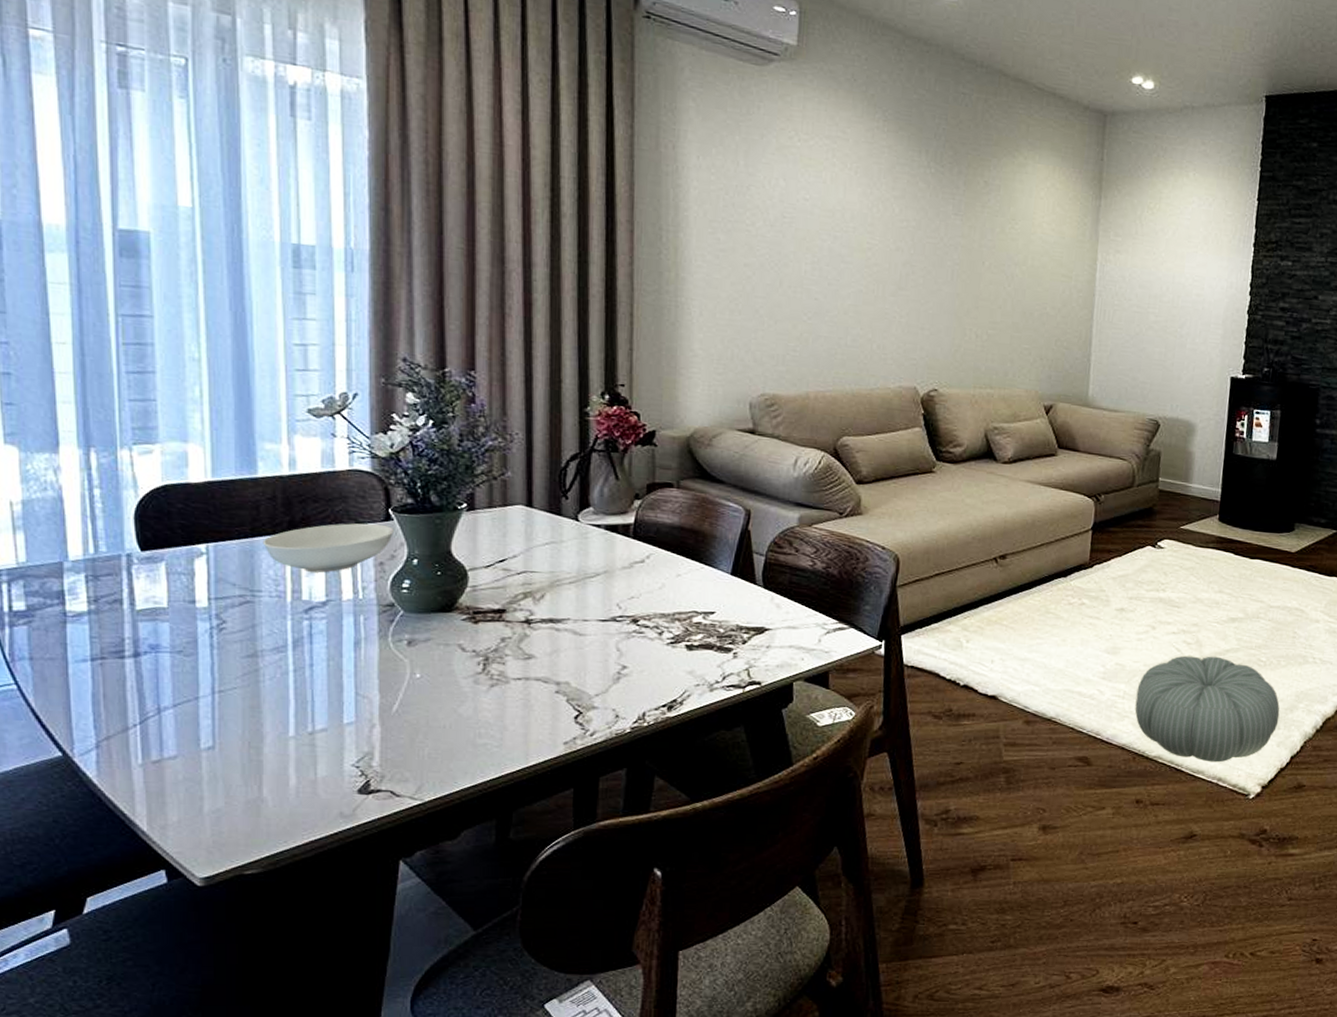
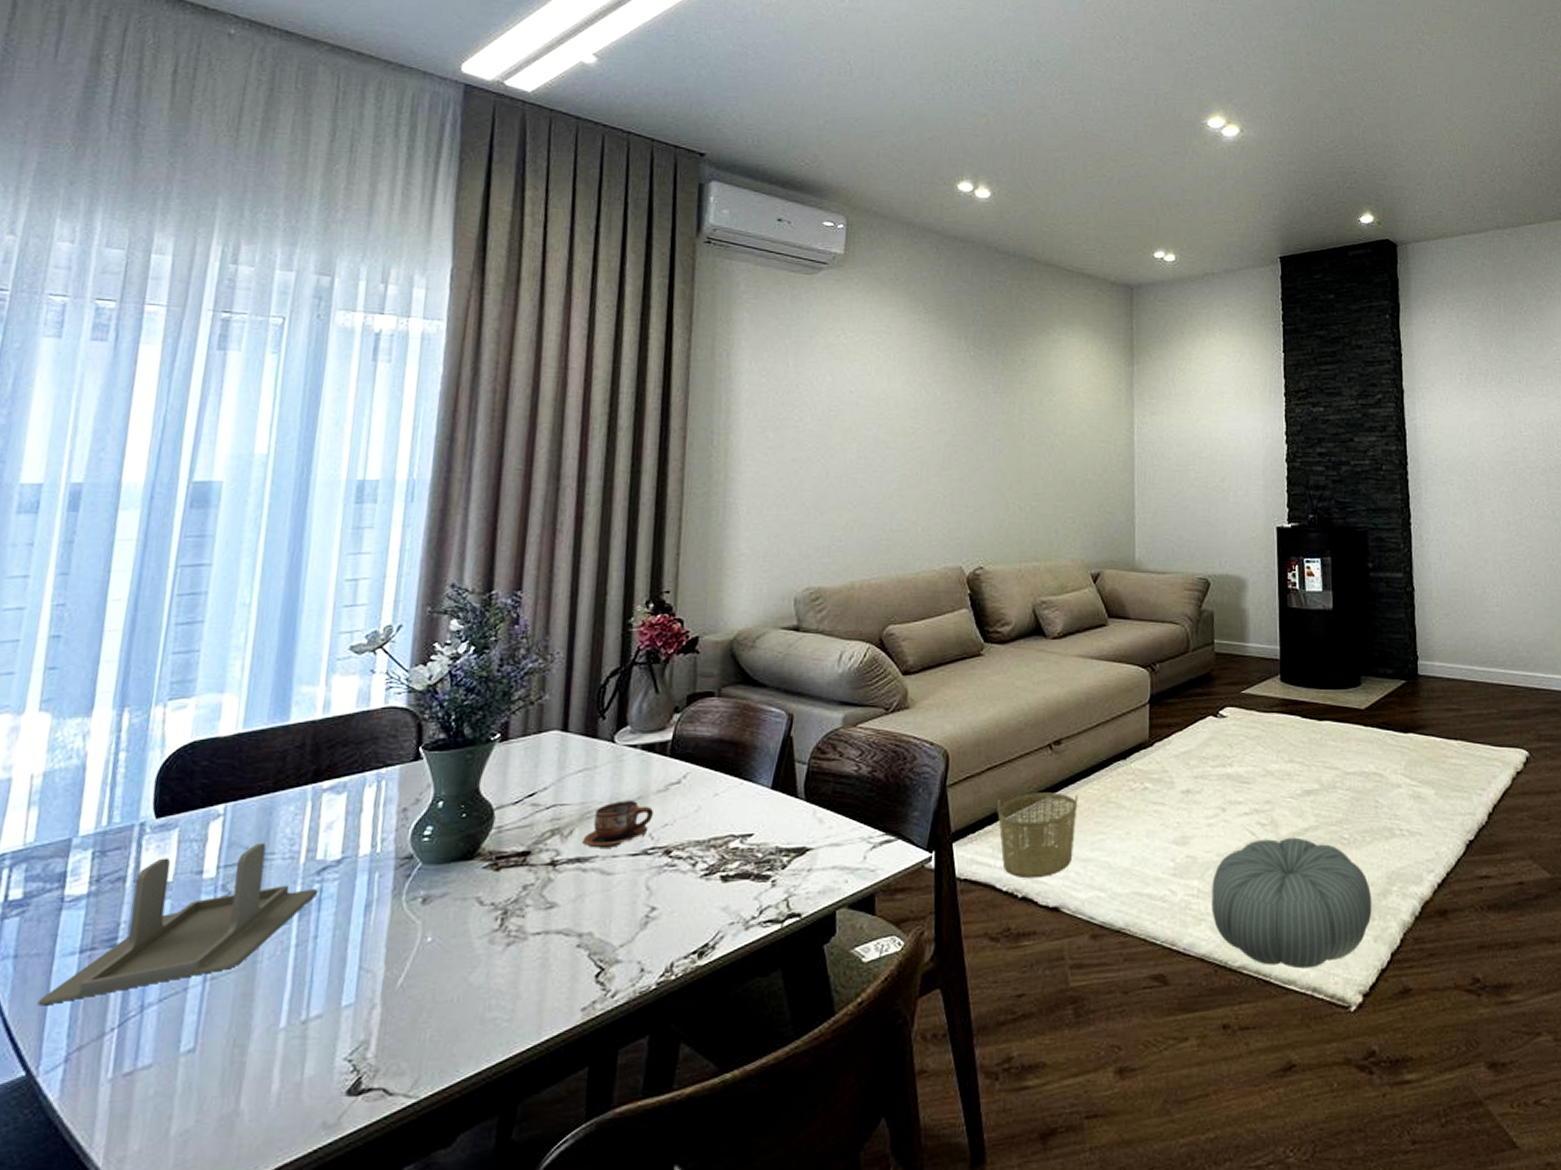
napkin holder: none [60,581,309,702] -> present [37,842,319,1006]
bowl: present [262,523,394,573] -> none [283,765,422,826]
cup: none [554,573,621,613] -> present [582,800,654,848]
basket: none [943,598,1020,670] -> present [997,792,1078,877]

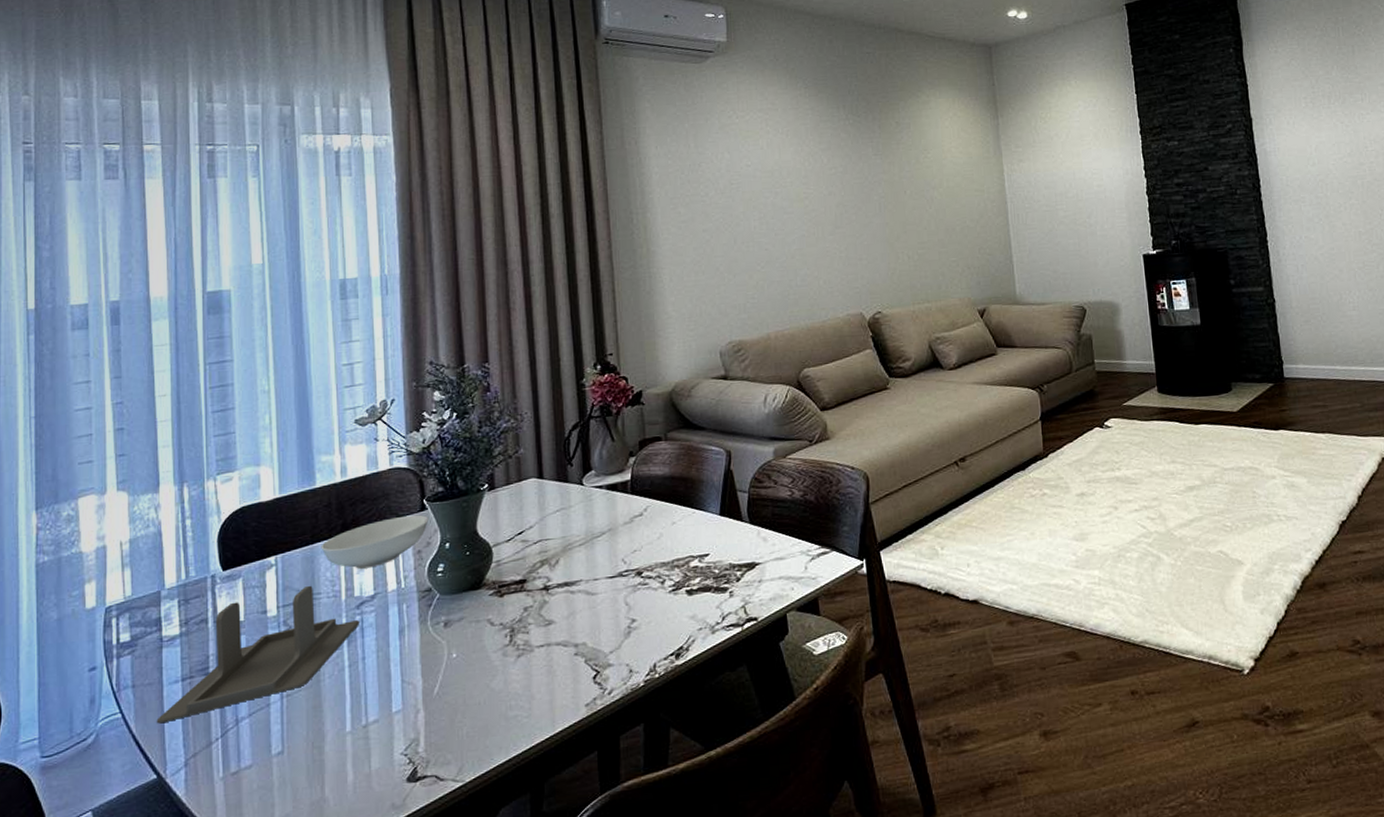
bowl: none [283,765,422,826] -> present [321,514,428,569]
cup: present [582,800,654,848] -> none [568,532,624,574]
basket: present [997,792,1078,877] -> none [915,502,986,577]
pouf: present [1211,837,1372,969] -> none [1111,528,1257,641]

